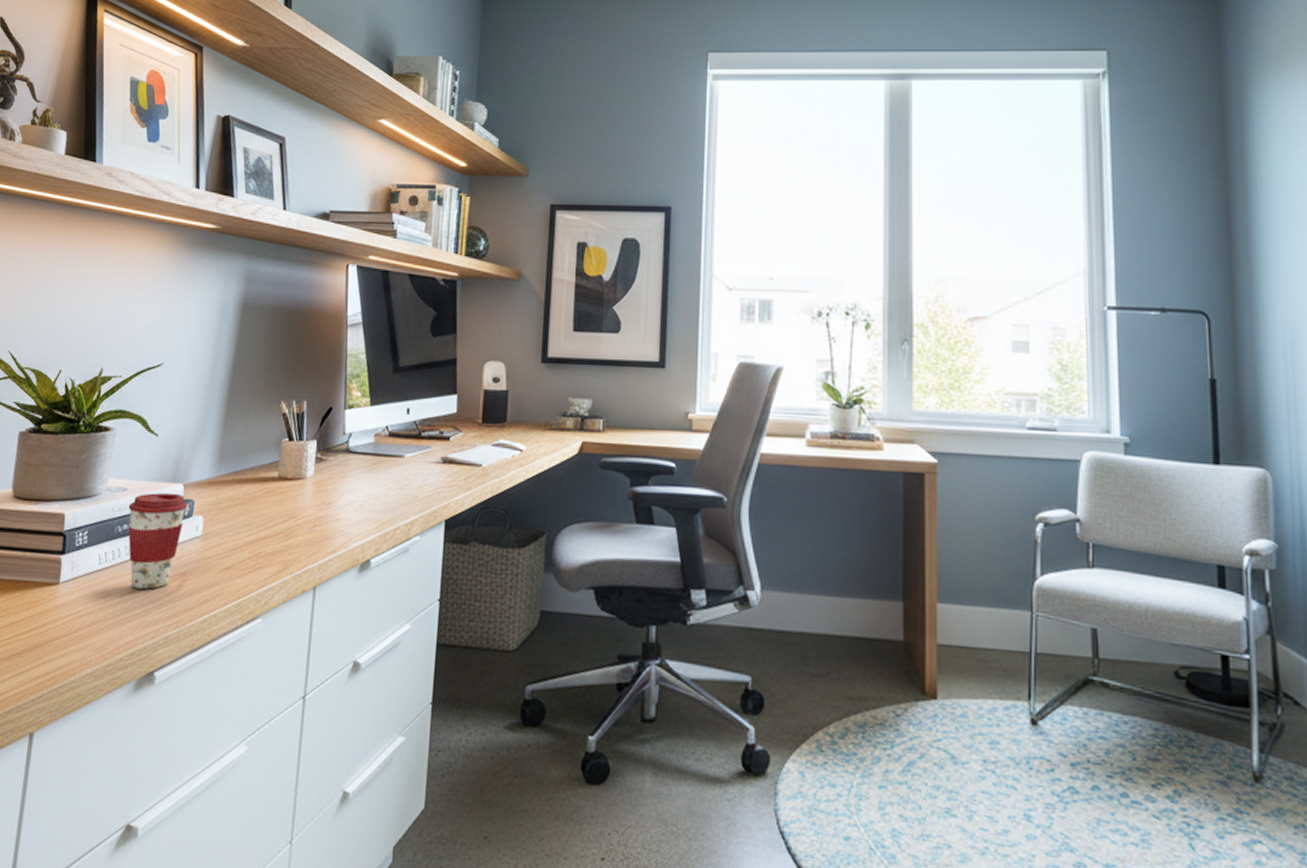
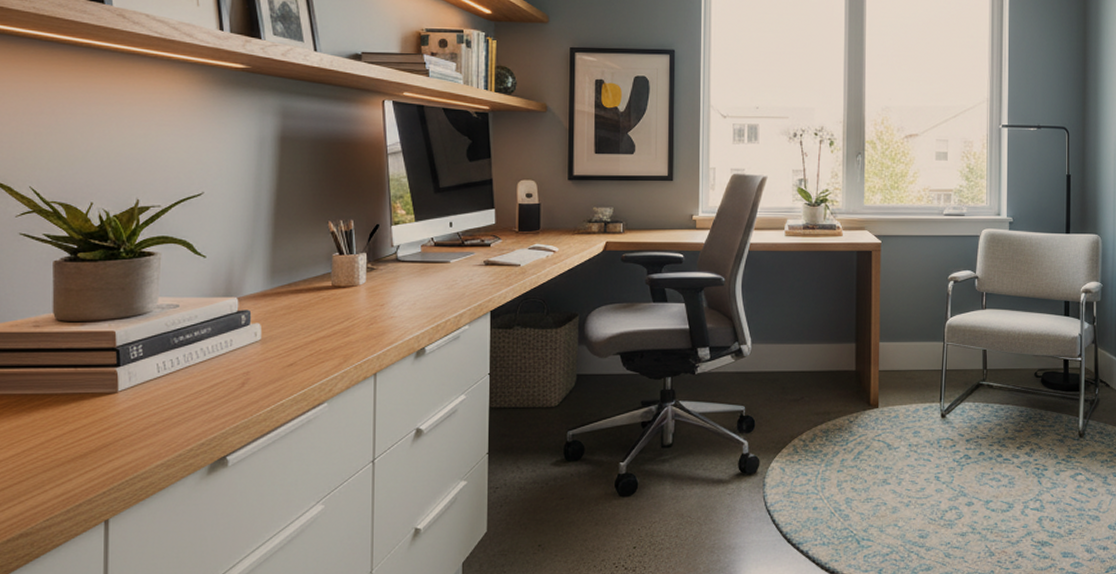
coffee cup: present [128,492,189,589] -> none [182,306,245,389]

